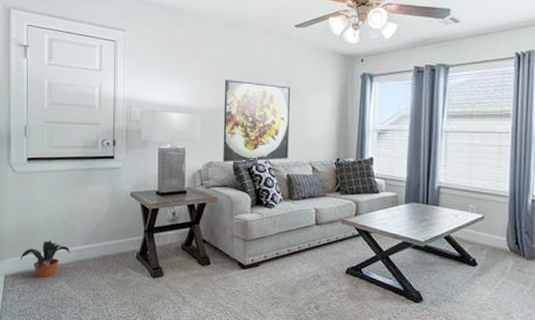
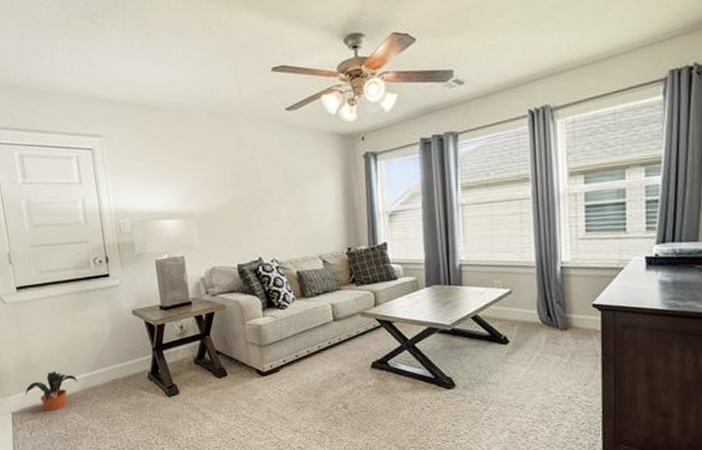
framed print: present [223,80,291,163] -> none [217,176,296,267]

